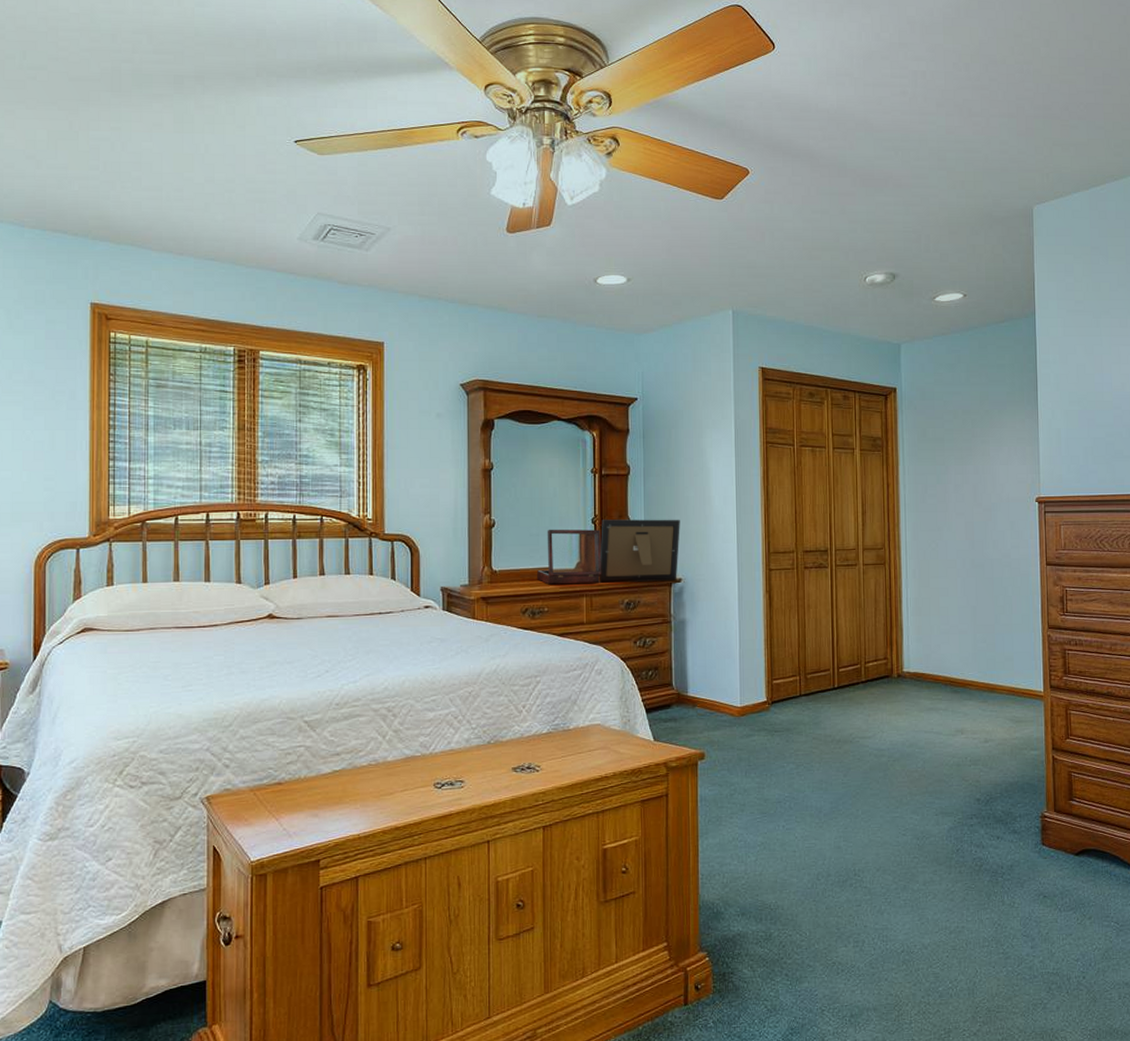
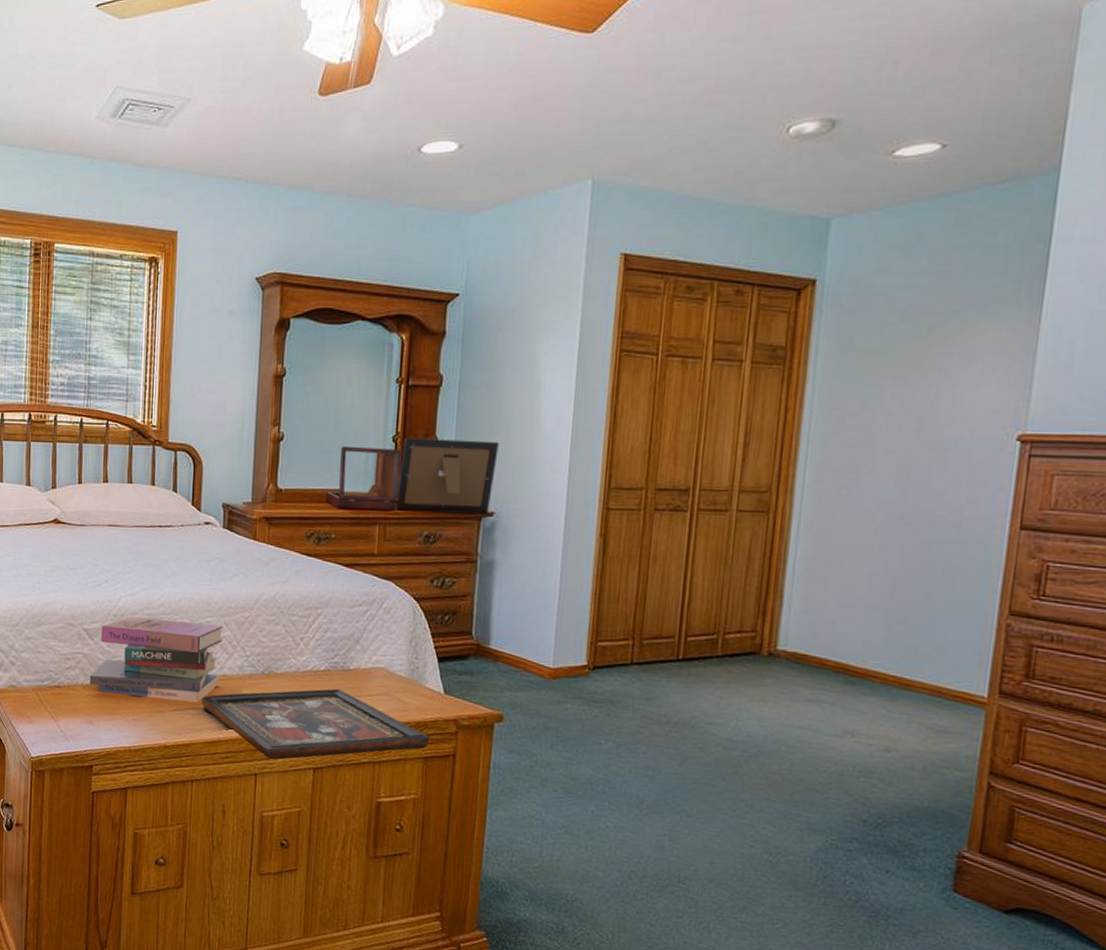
books: none [313,702,448,784] -> present [89,616,223,703]
decorative tray: none [431,748,644,825] -> present [202,688,429,760]

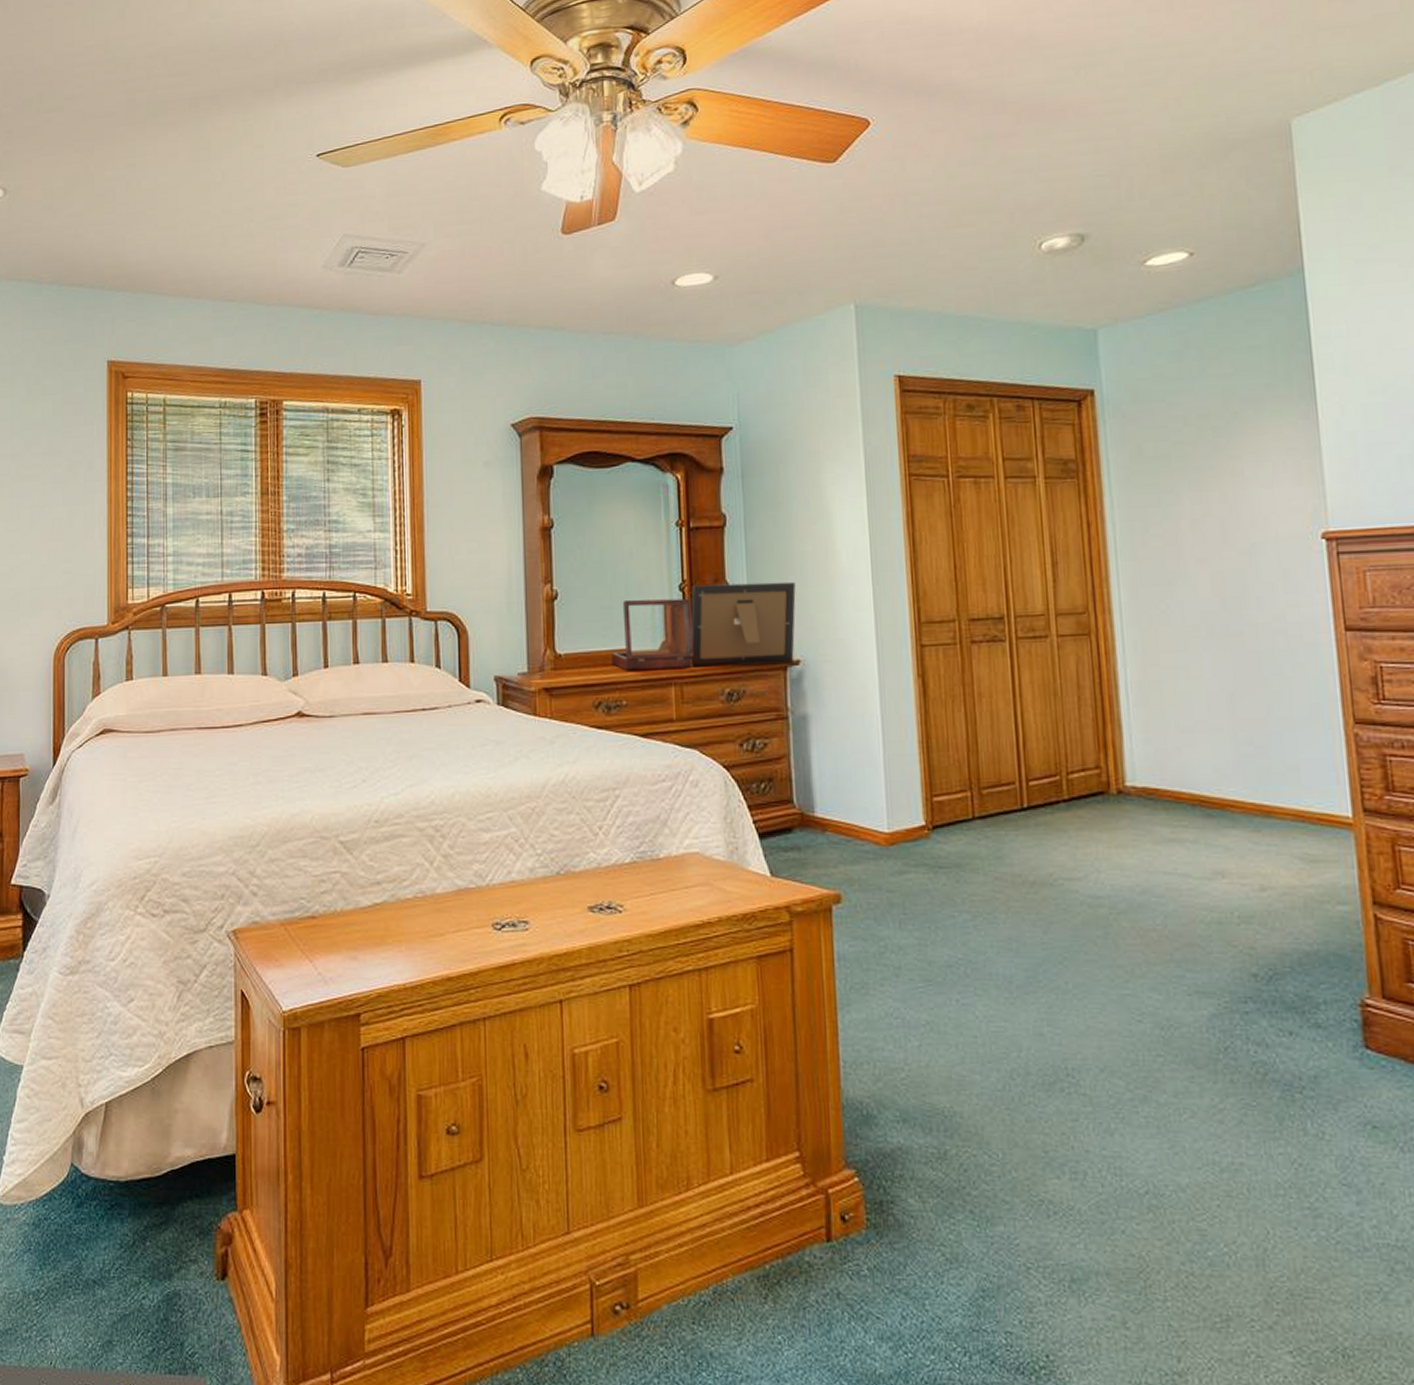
books: present [89,616,223,703] -> none [350,820,508,919]
decorative tray: present [202,688,429,760] -> none [488,883,760,981]

